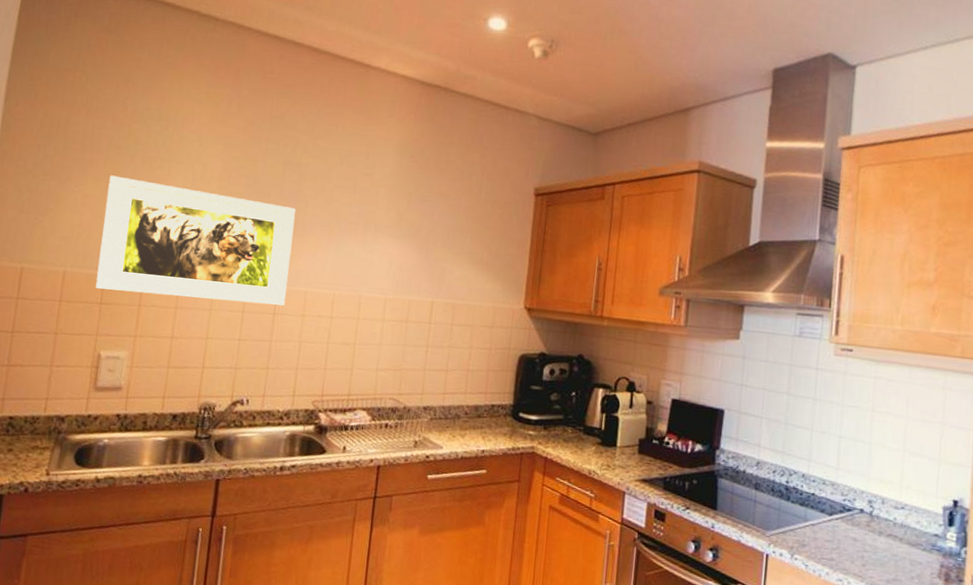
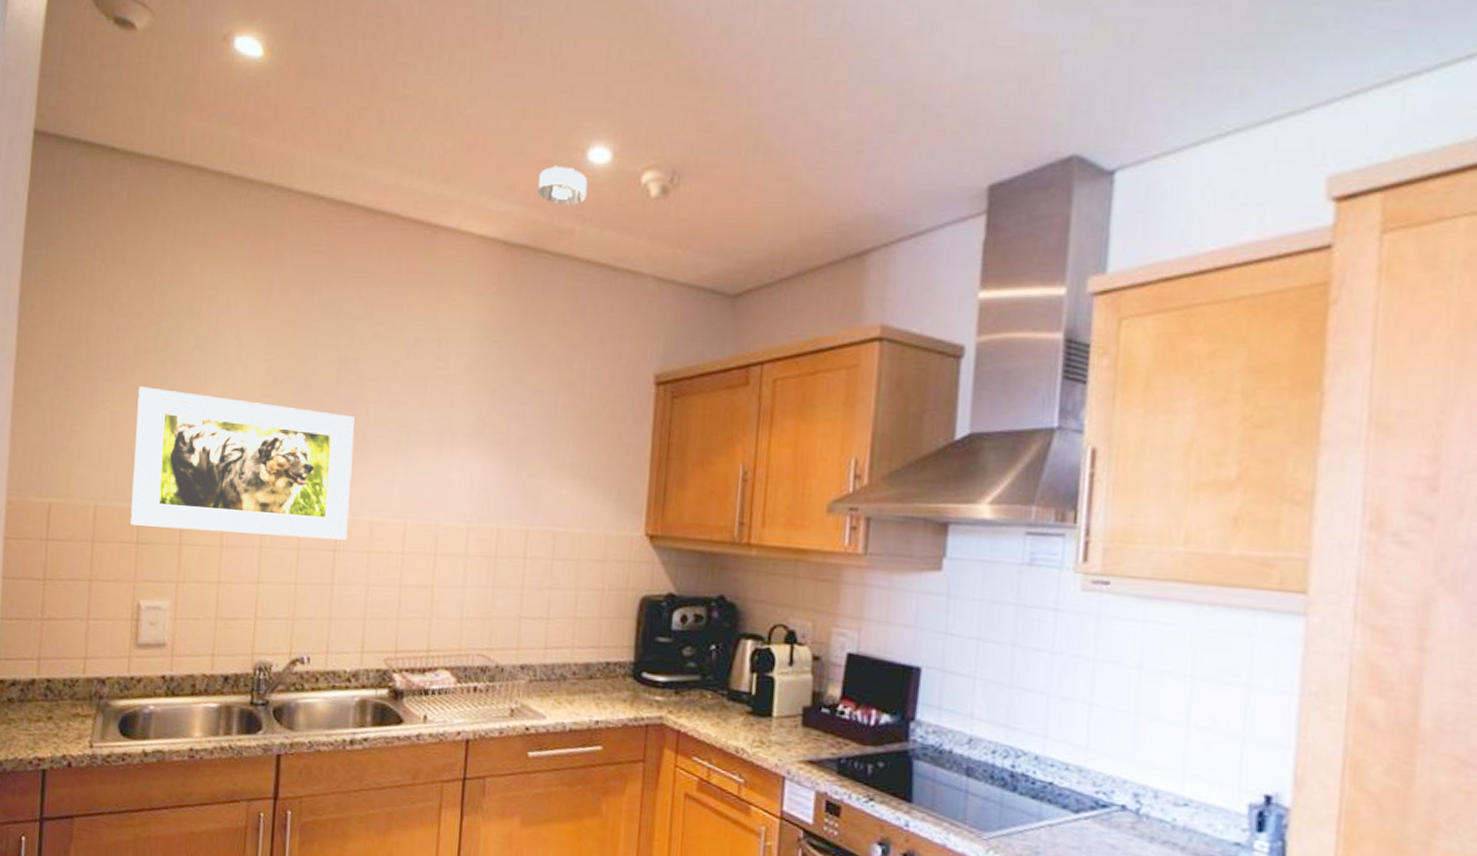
smoke detector: none [449,28,488,59] -> present [537,165,588,205]

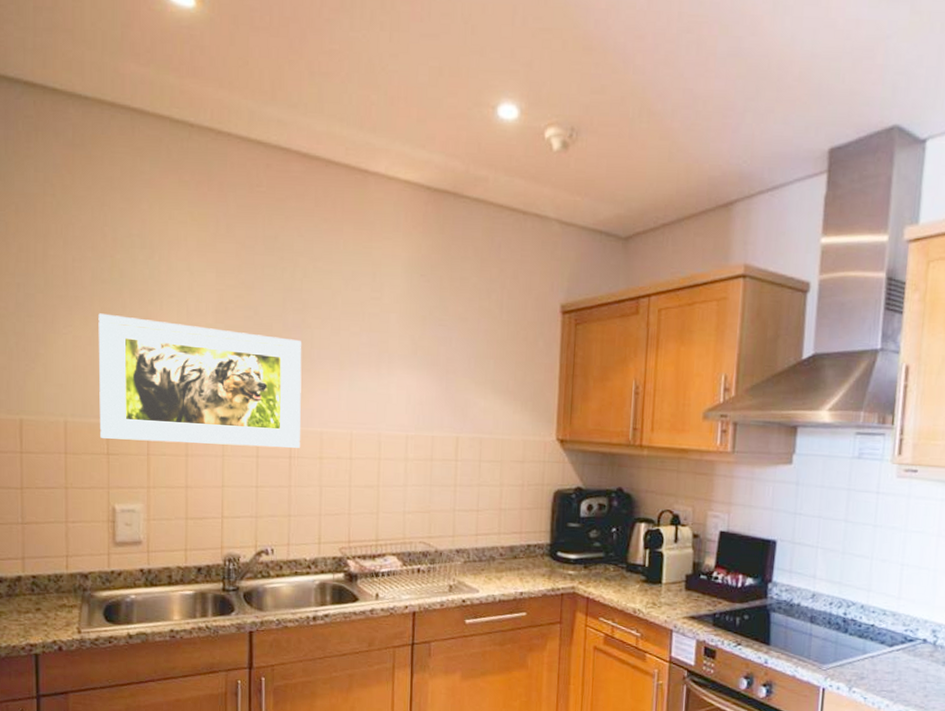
smoke detector: present [537,165,588,205] -> none [455,119,499,156]

